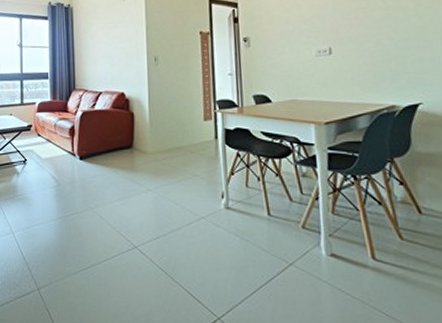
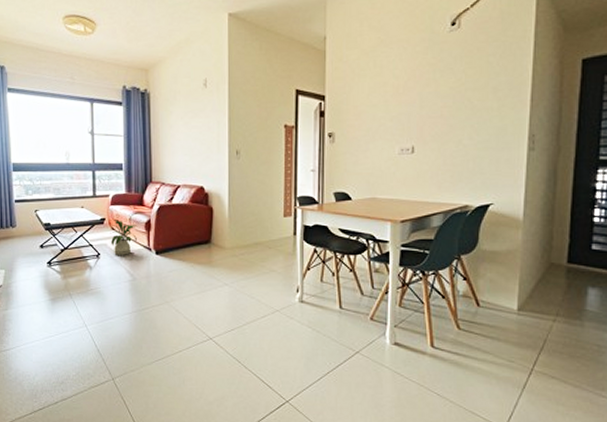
house plant: none [36,126,62,161] -> present [110,220,137,255]

